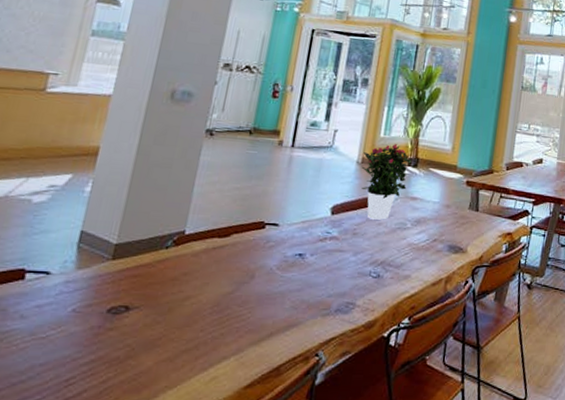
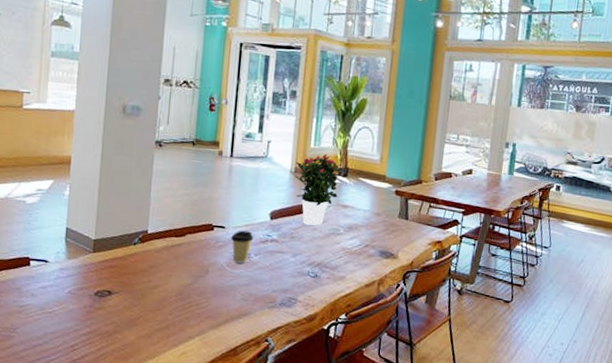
coffee cup: none [284,228,311,265] -> present [231,230,254,263]

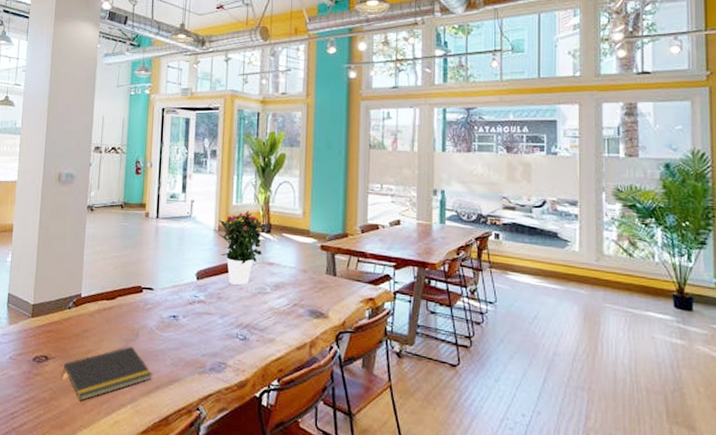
notepad: none [125,282,222,333] -> present [61,346,153,401]
coffee cup: present [231,230,254,263] -> none [159,292,181,326]

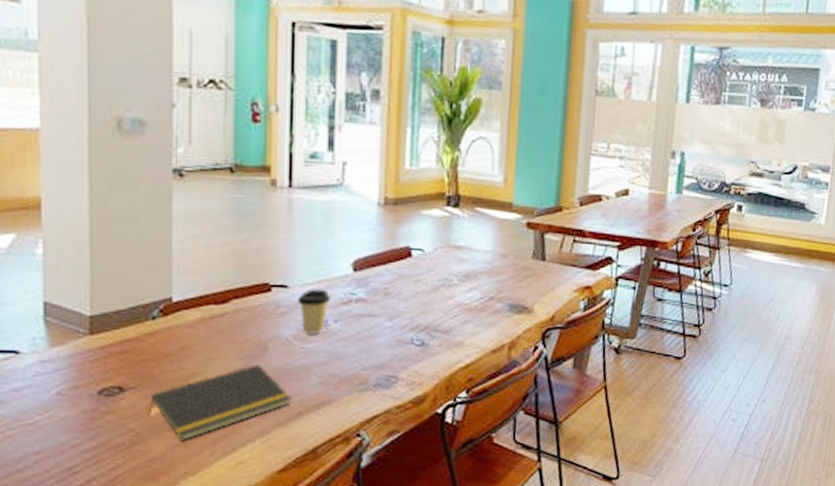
coffee cup: none [159,292,181,326] -> present [298,289,331,334]
potted flower: present [218,211,265,285] -> none [384,177,451,276]

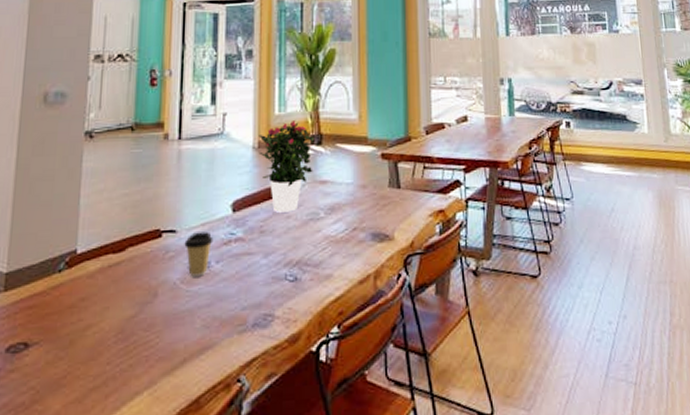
notepad: present [148,364,292,441] -> none [47,310,178,397]
potted flower: none [384,177,451,276] -> present [258,121,315,213]

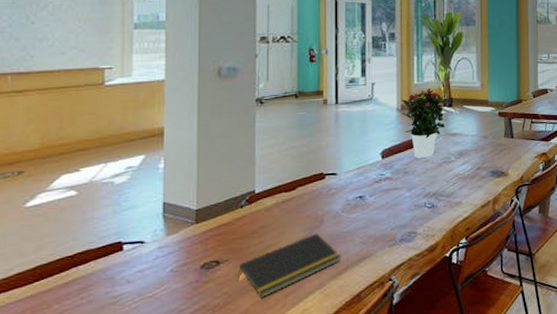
notepad: none [47,310,178,397] -> present [237,233,341,298]
coffee cup: present [184,232,213,277] -> none [344,173,367,207]

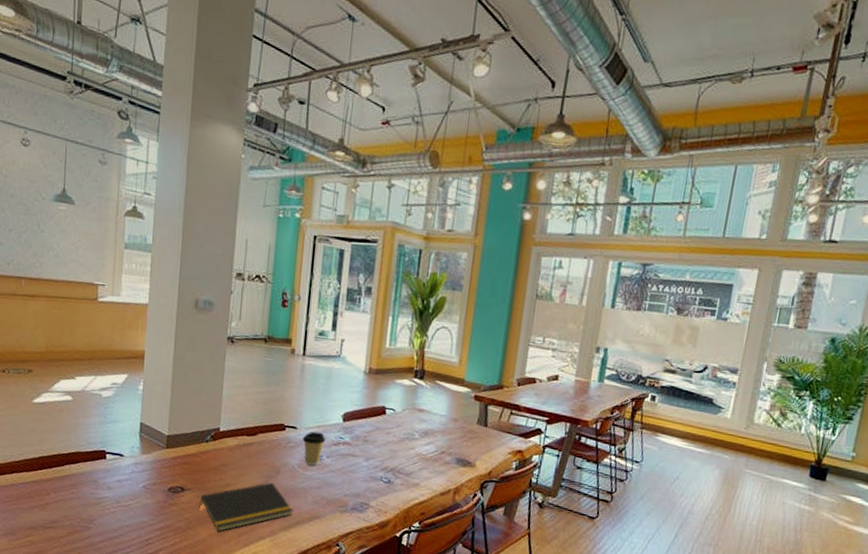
coffee cup: none [344,173,367,207] -> present [302,432,326,466]
potted flower: present [401,88,446,158] -> none [368,355,418,430]

